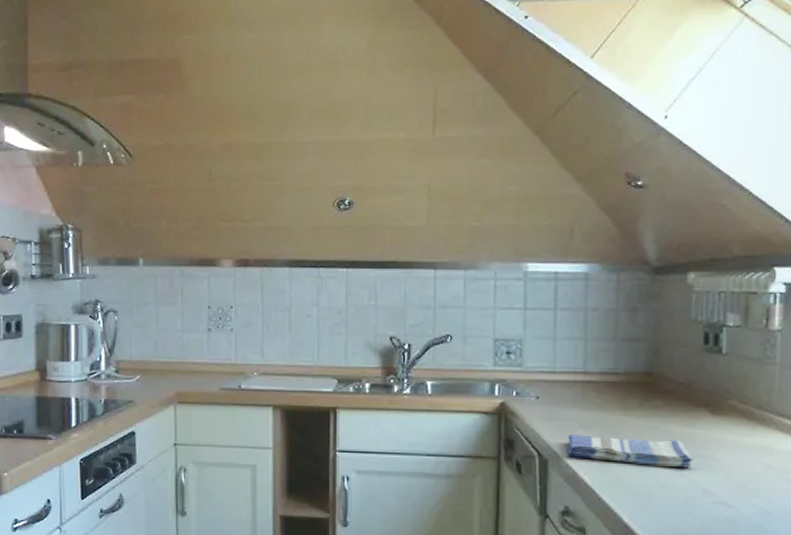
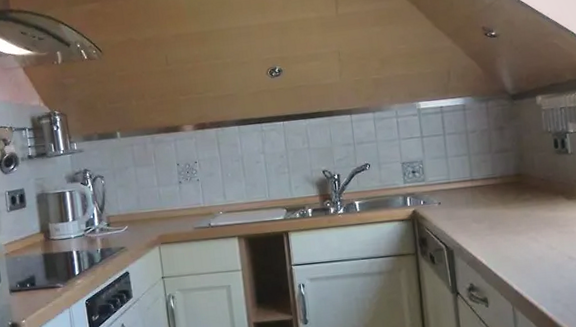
dish towel: present [567,434,694,467] -> none [465,222,559,246]

